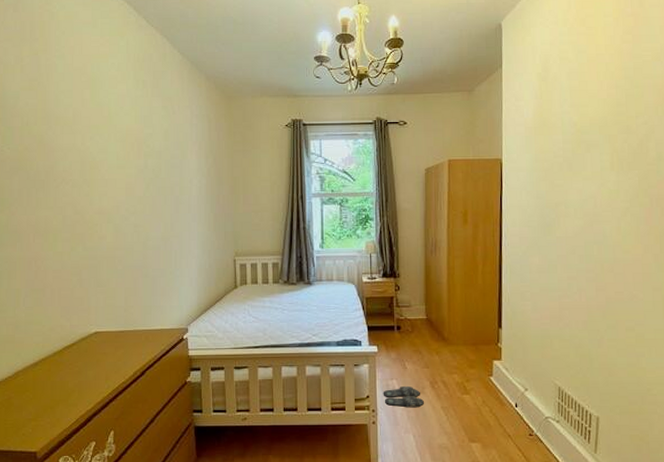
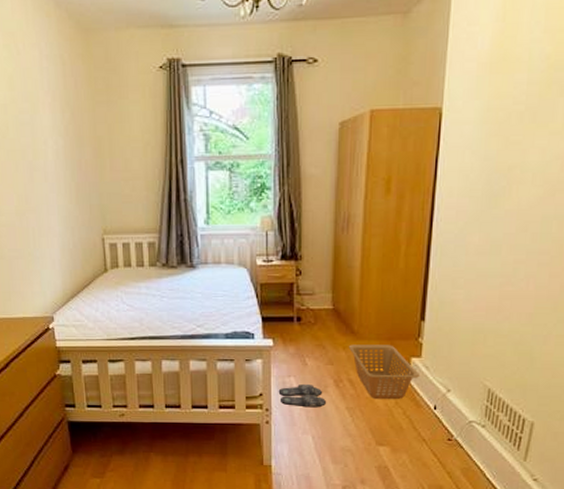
laundry basket: none [440,349,501,398] -> present [348,344,419,399]

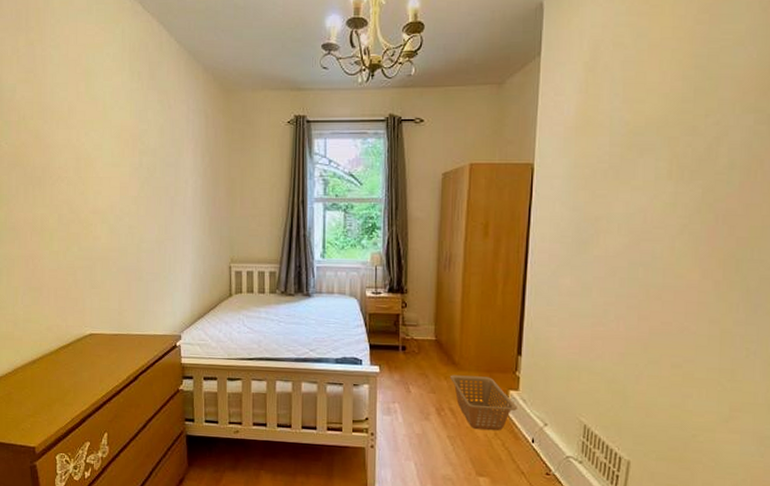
slippers: present [278,383,326,408] -> none [383,410,428,435]

